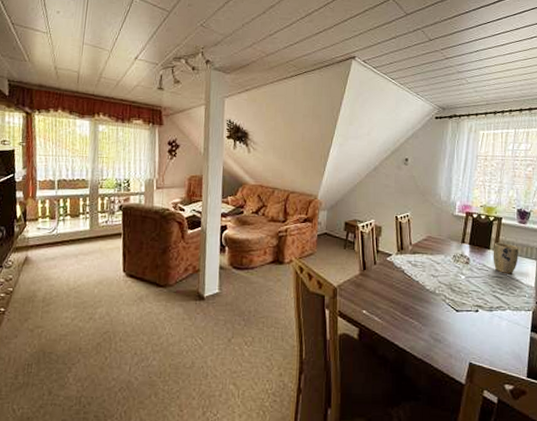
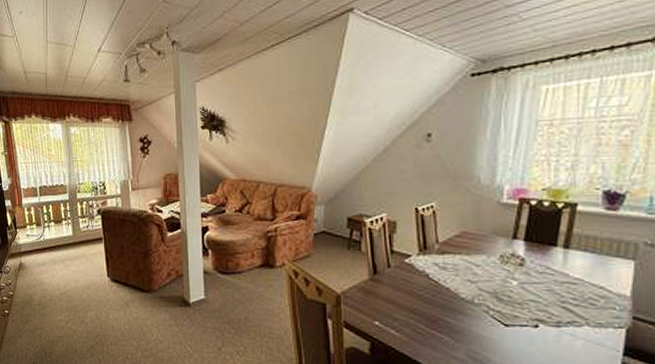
plant pot: present [493,242,518,275] -> none [562,237,604,280]

